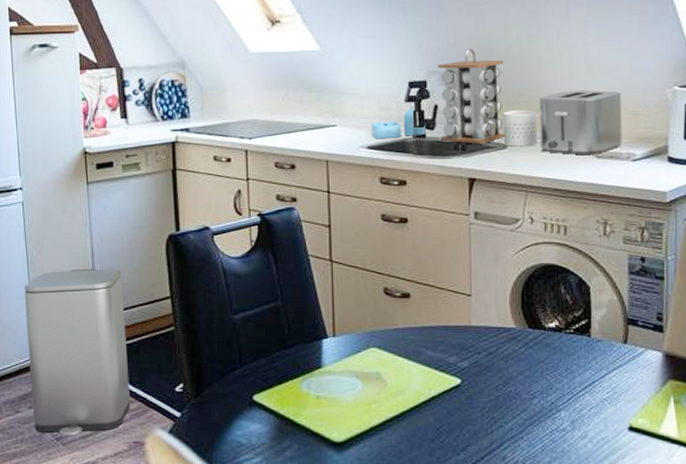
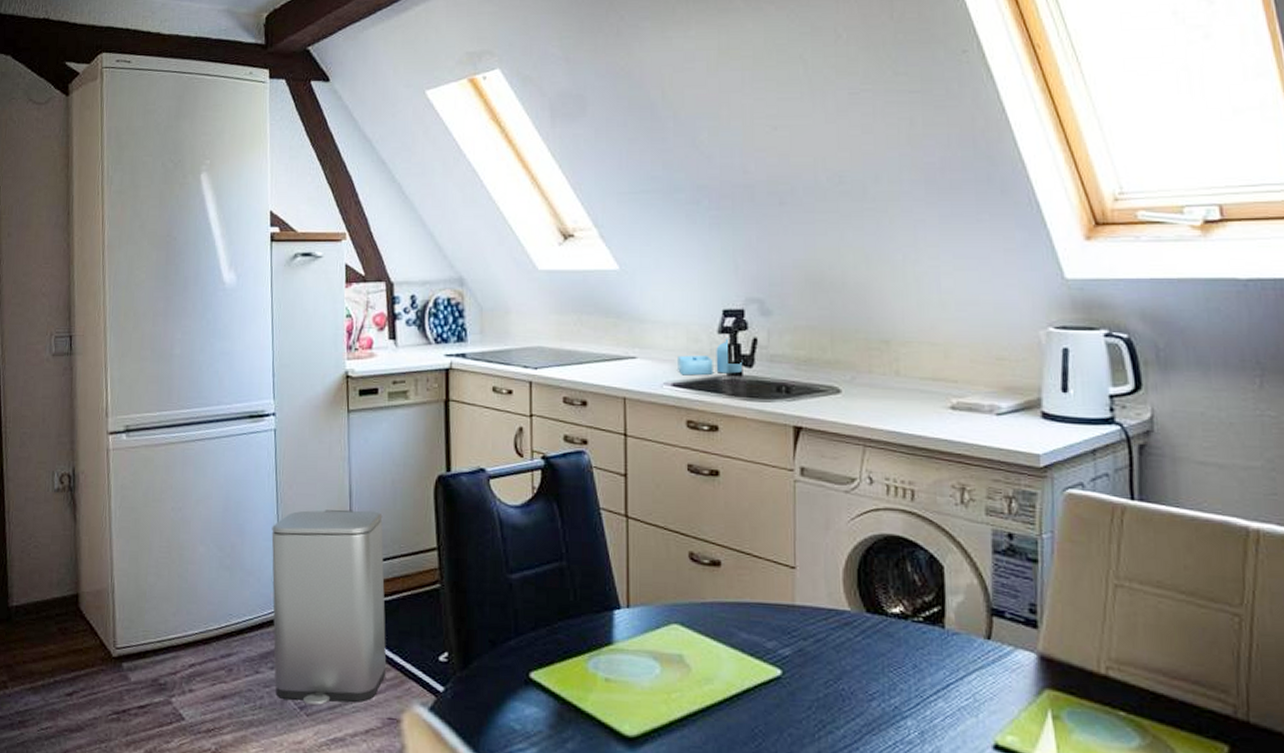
spice rack: present [437,48,505,144] -> none [757,273,838,386]
mug: present [502,110,541,147] -> none [835,349,883,392]
toaster: present [539,90,623,155] -> none [880,328,984,406]

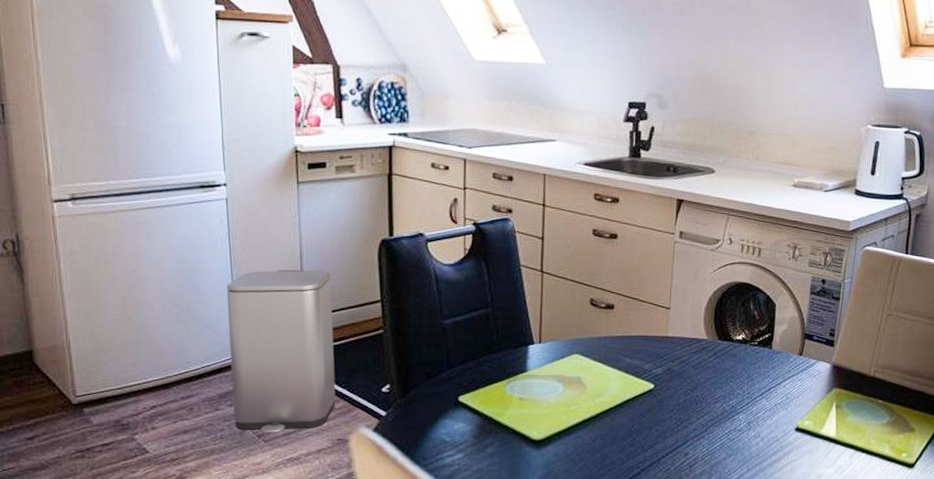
soap dispenser: present [678,338,743,376] -> none [589,126,642,157]

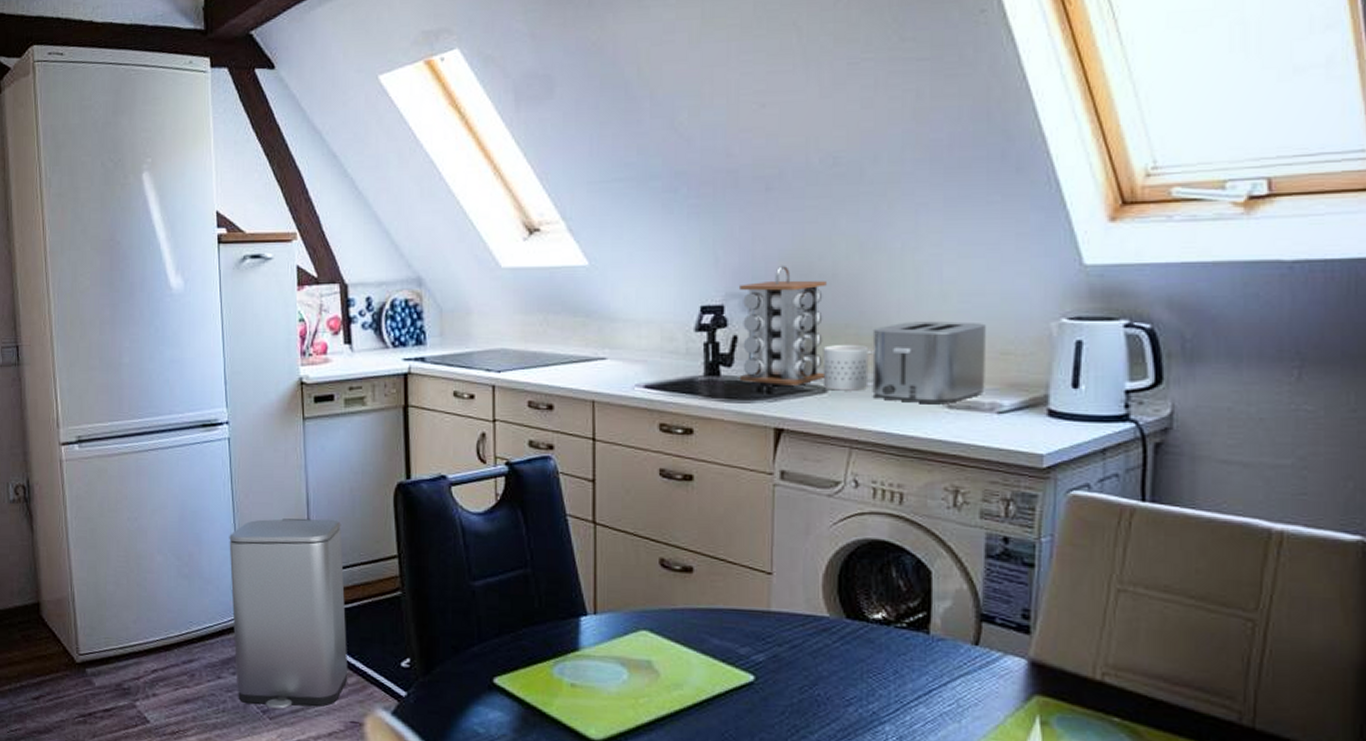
spice rack: none [654,73,719,167] -> present [738,265,827,386]
mug: none [712,137,748,173] -> present [822,345,874,391]
toaster: none [745,122,821,184] -> present [872,321,986,405]

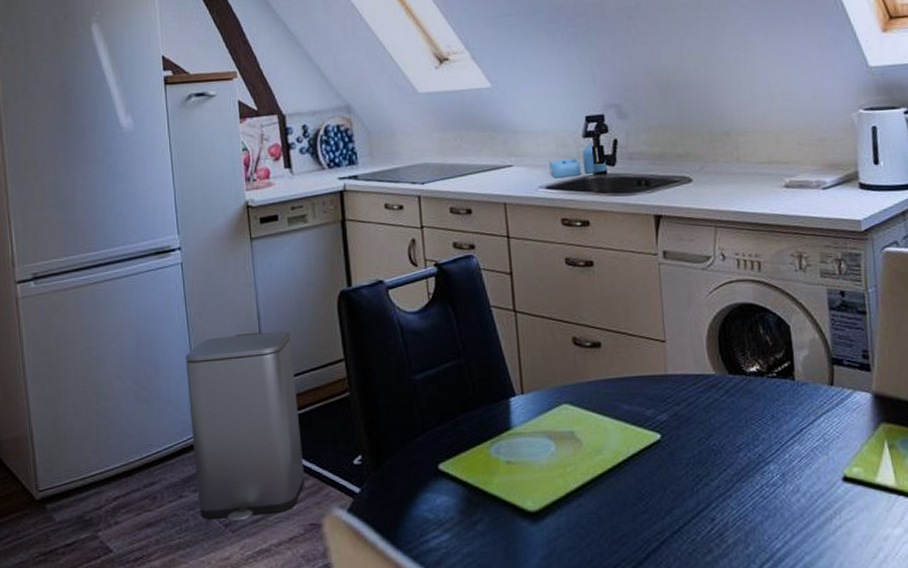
soap dispenser: none [651,336,721,377] -> present [549,141,607,178]
spice rack: present [738,265,827,386] -> none [614,78,689,179]
mug: present [822,345,874,391] -> none [685,141,727,180]
toaster: present [872,321,986,405] -> none [721,116,811,185]

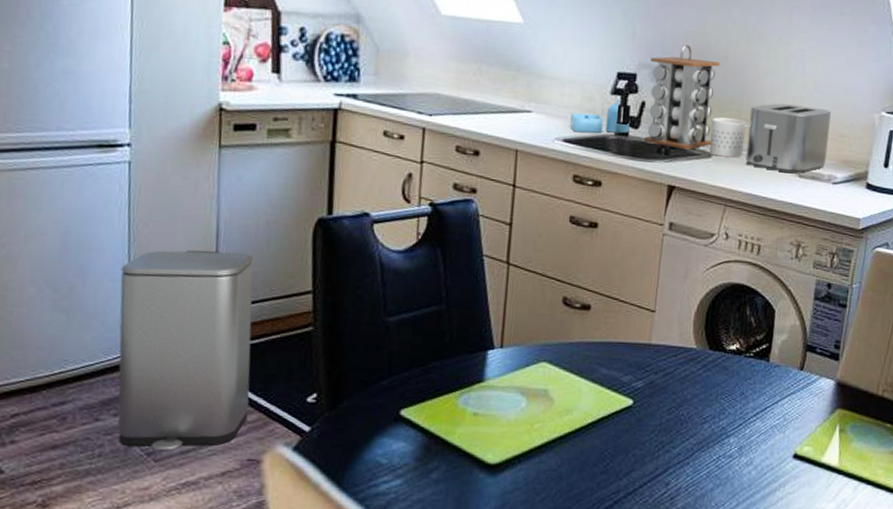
spice rack: none [614,78,689,179] -> present [643,43,720,150]
mug: none [685,141,727,180] -> present [709,117,750,158]
toaster: none [721,116,811,185] -> present [745,103,831,174]

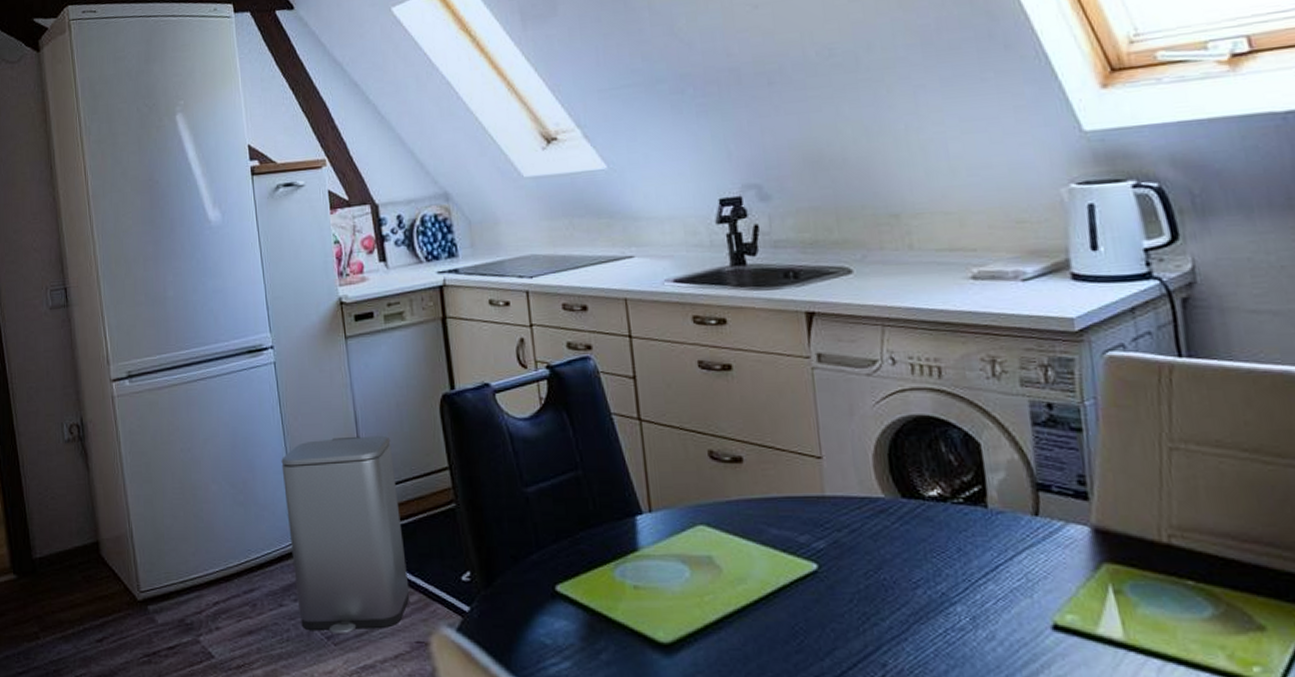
soap dispenser: present [570,99,630,134] -> none [677,227,747,271]
spice rack: present [643,43,720,150] -> none [753,153,848,271]
mug: present [709,117,750,158] -> none [842,224,897,271]
toaster: present [745,103,831,174] -> none [888,194,1007,277]

